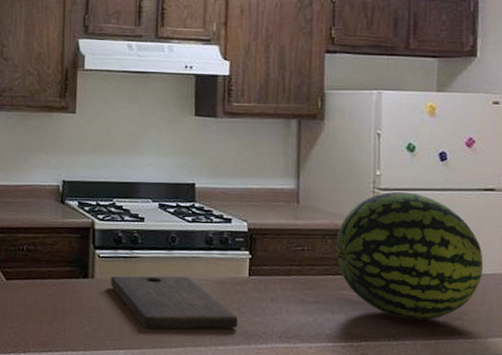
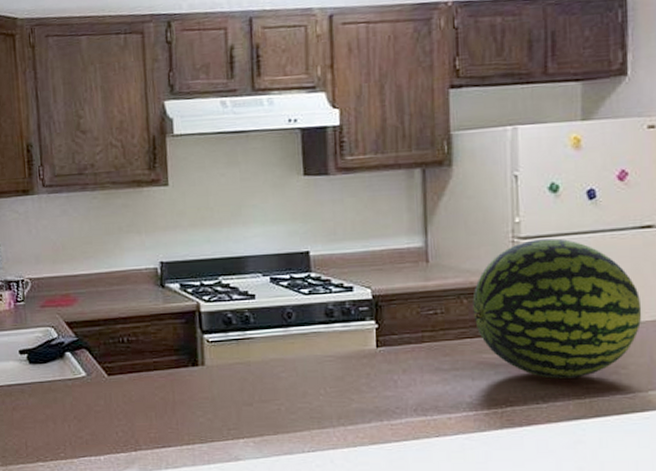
cutting board: present [111,275,238,329] -> none [223,354,368,414]

